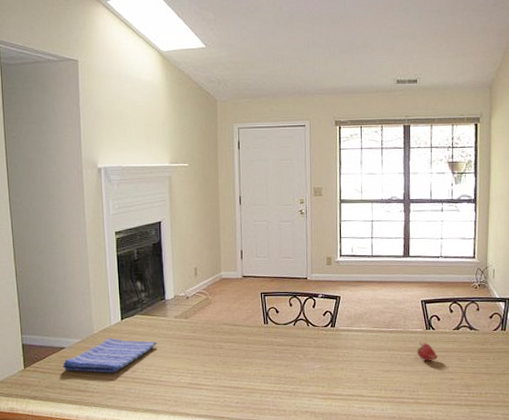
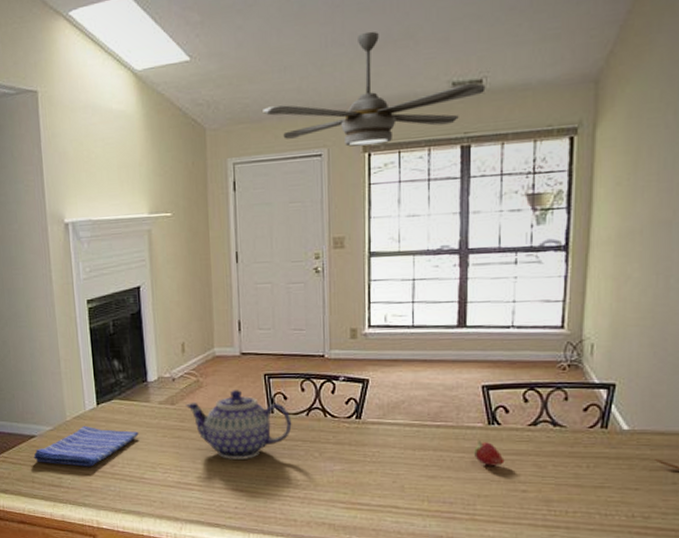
teapot: none [197,306,282,363] -> present [185,390,292,459]
ceiling fan: none [261,39,419,122] -> present [263,31,486,147]

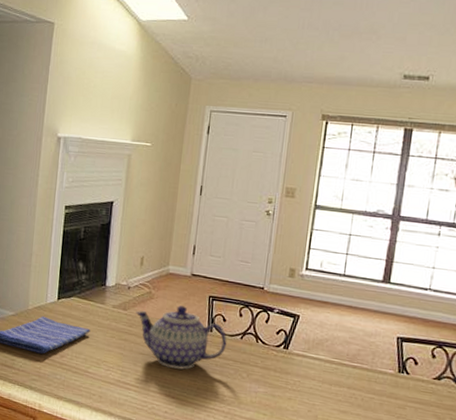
ceiling fan: present [263,31,486,147] -> none [242,22,431,116]
fruit: present [473,441,505,466] -> none [382,386,409,411]

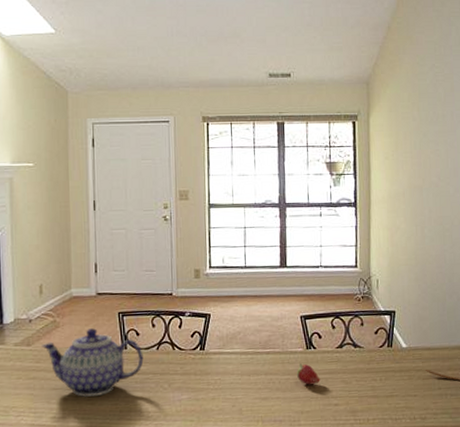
fruit: none [382,386,409,411] -> present [296,363,320,385]

